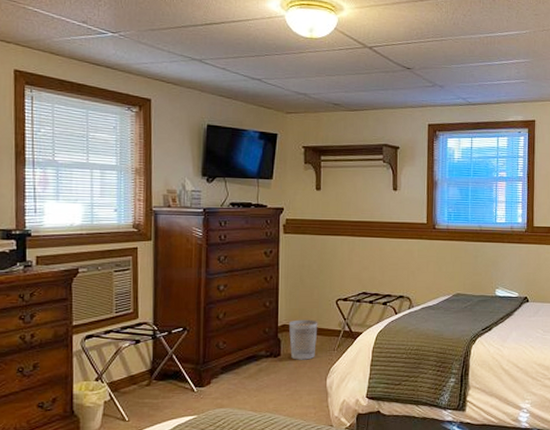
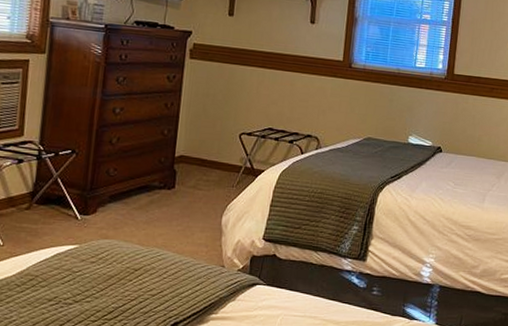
wastebasket: present [288,320,318,360] -> none [186,151,219,195]

